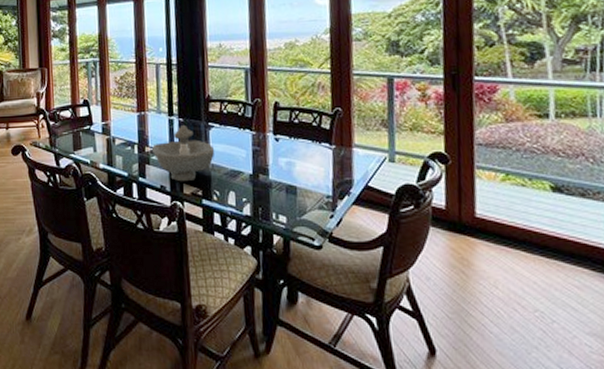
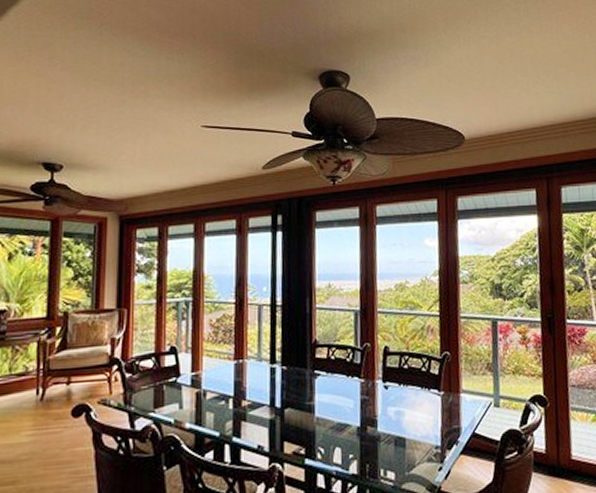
decorative bowl: present [151,125,215,182] -> none [249,374,321,440]

